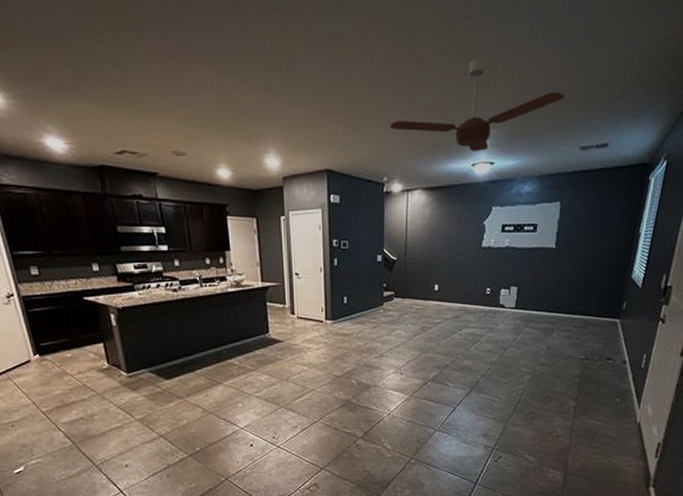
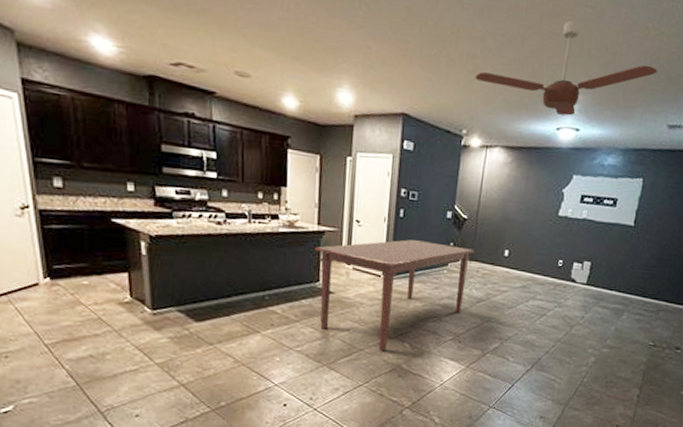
dining table: none [261,285,406,389] -> present [314,239,474,351]

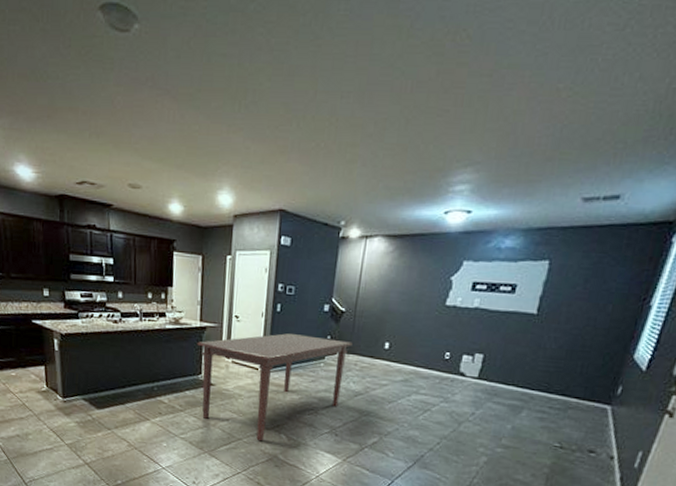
ceiling fan: present [475,20,658,116] -> none [354,93,570,198]

